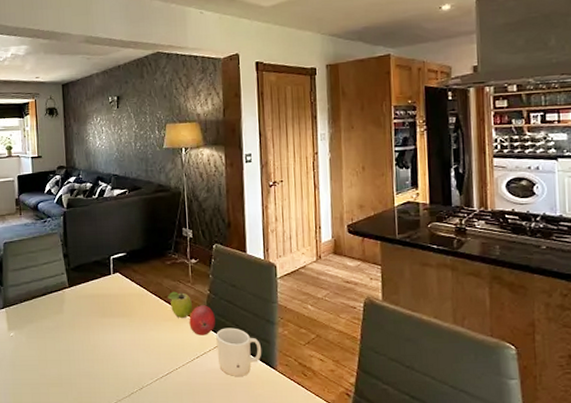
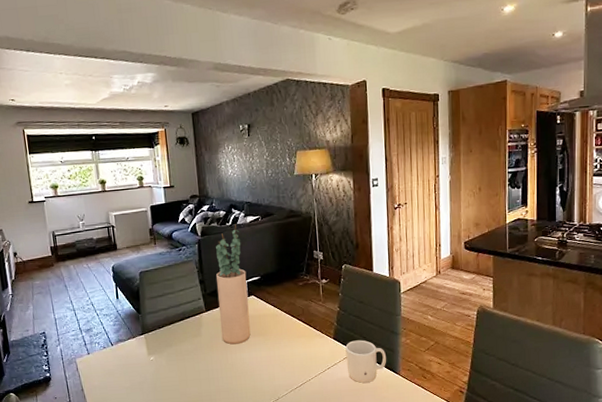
vase: none [80,197,115,325] -> present [215,224,251,345]
fruit: present [168,291,192,318] -> none [301,309,323,334]
fruit: present [189,305,215,336] -> none [320,321,345,349]

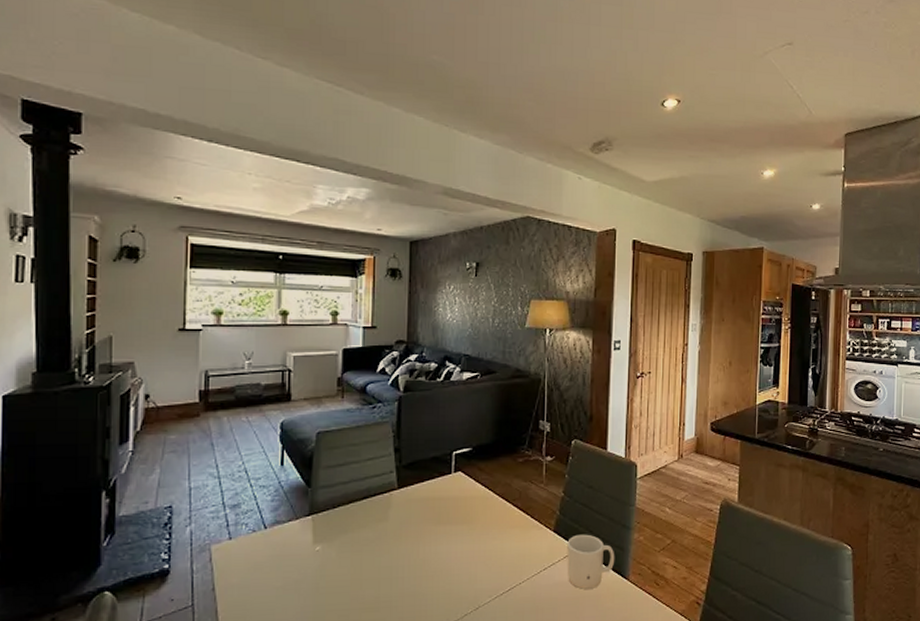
vase: present [215,224,251,345] -> none [414,380,455,534]

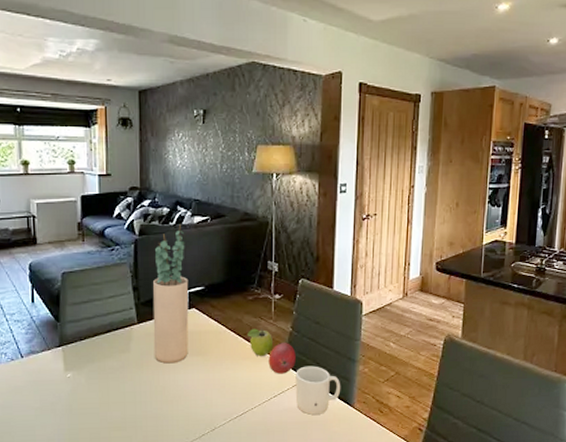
vase: none [414,380,455,534] -> present [152,224,189,364]
fruit: none [517,493,543,524] -> present [248,328,272,356]
fruit: none [538,509,568,544] -> present [268,343,296,374]

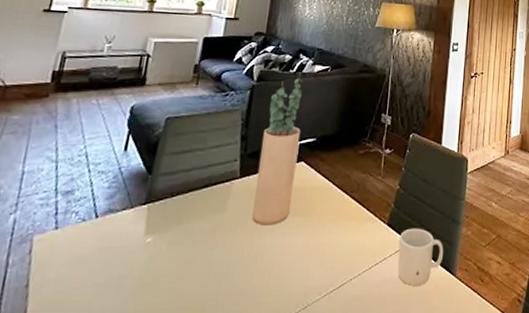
fruit: present [248,328,272,356] -> none [354,185,379,217]
fruit: present [268,343,296,374] -> none [373,202,401,238]

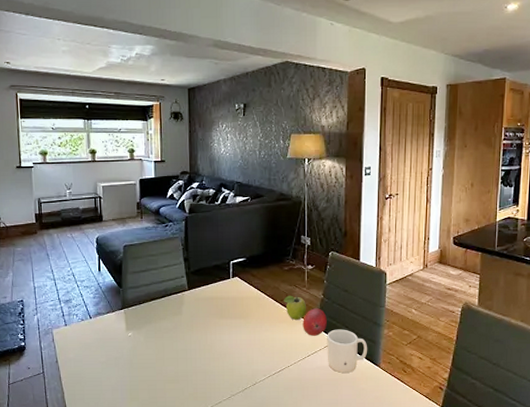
vase: present [252,72,303,226] -> none [201,203,232,325]
fruit: none [354,185,379,217] -> present [284,295,306,320]
fruit: none [373,202,401,238] -> present [303,308,327,336]

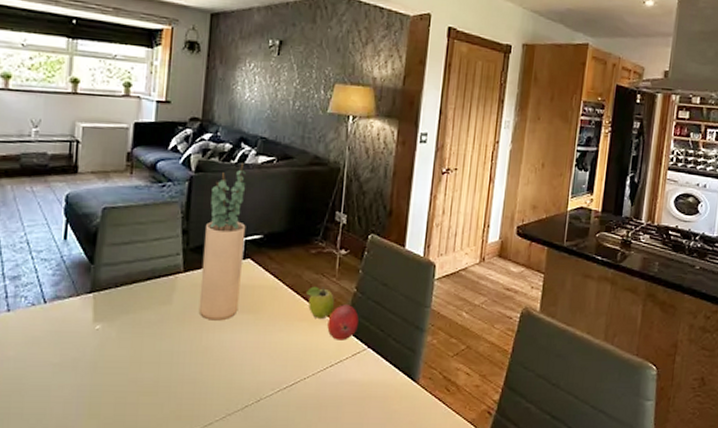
vase: none [201,203,232,325] -> present [198,163,246,321]
mug: present [327,329,368,374] -> none [354,333,406,391]

